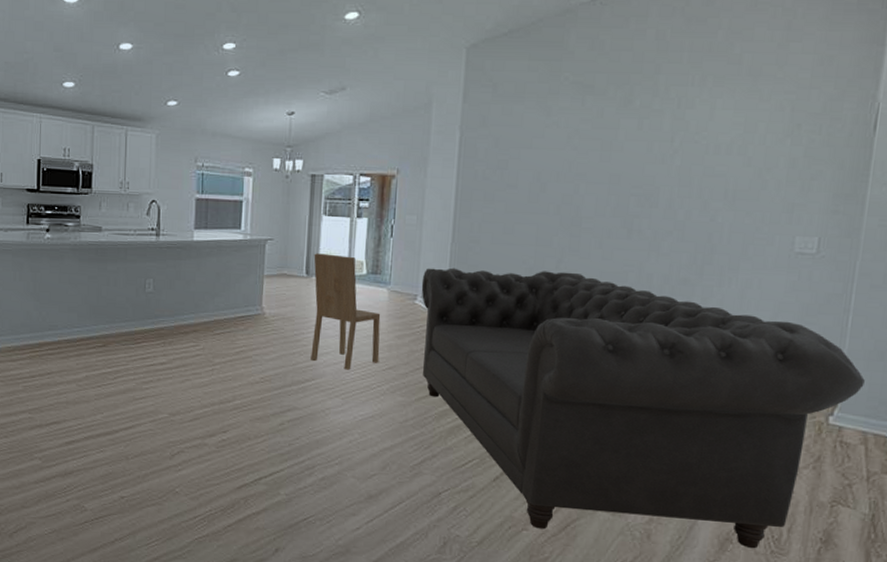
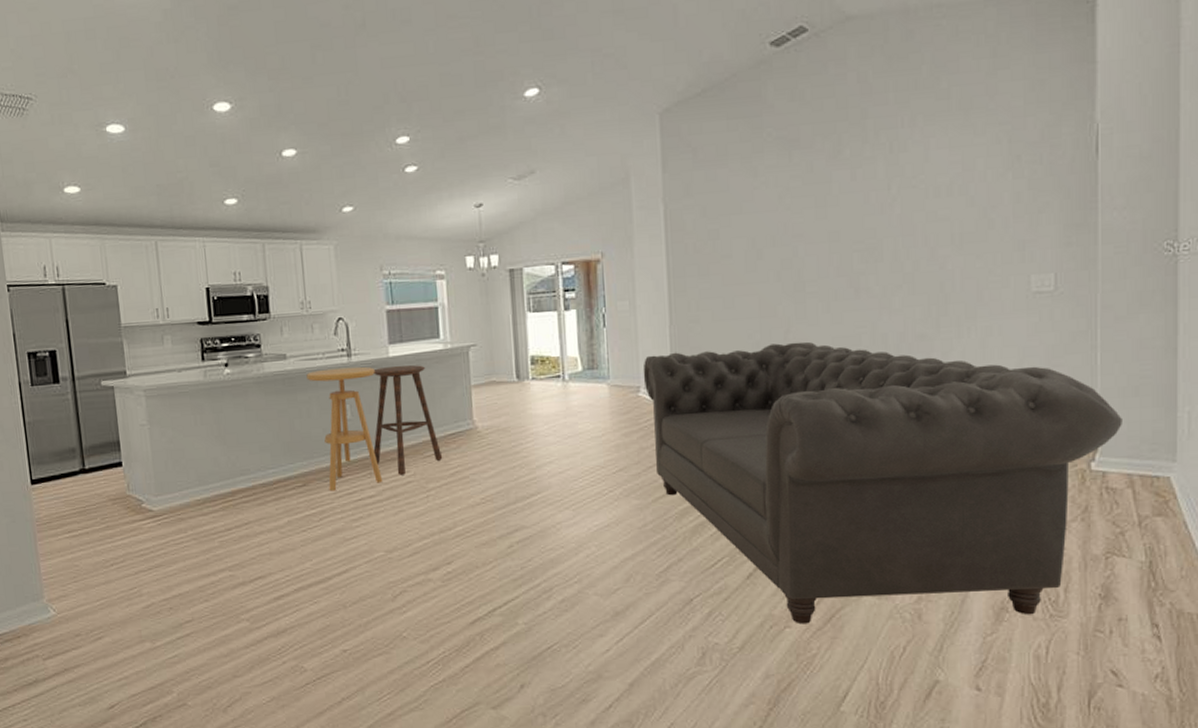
stool: none [117,244,179,355] -> present [306,366,383,492]
bar stool: none [169,249,231,348] -> present [373,365,443,475]
dining chair: present [311,253,381,370] -> none [523,353,608,478]

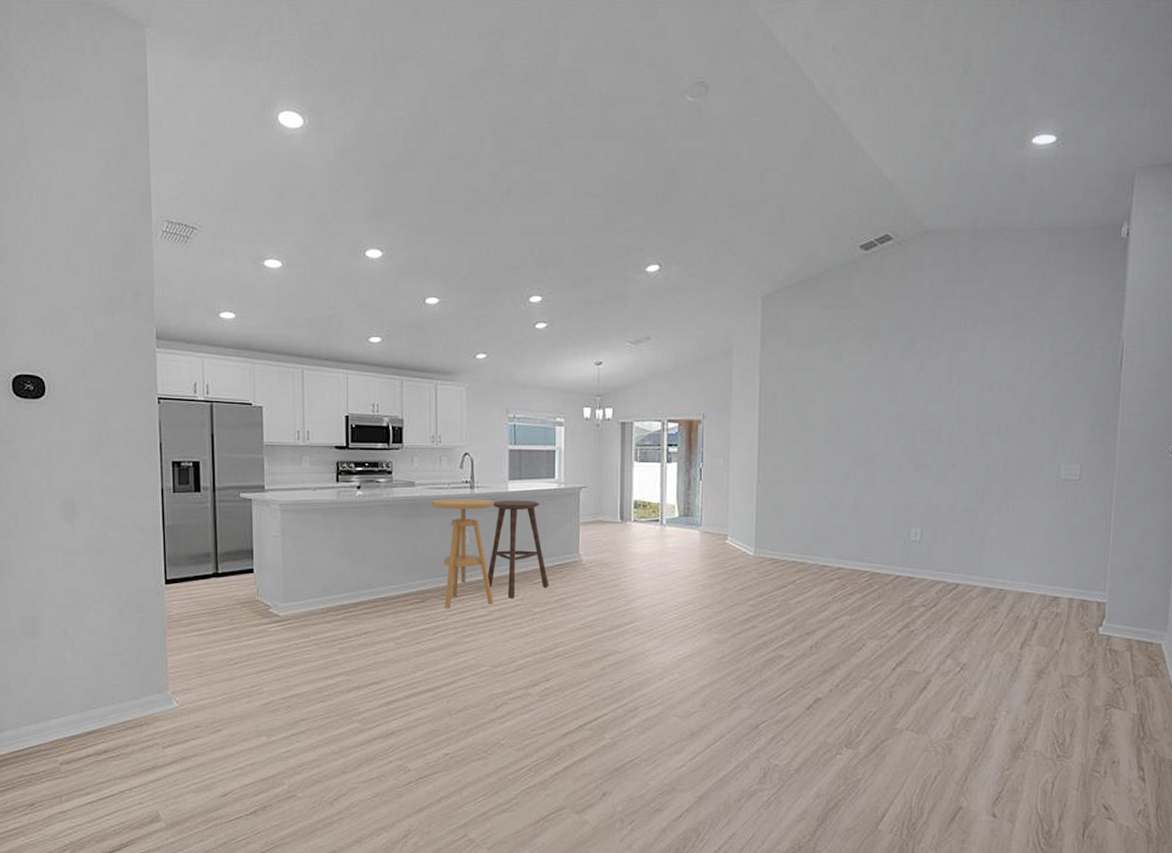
sofa: present [643,341,1122,624] -> none [731,506,1127,755]

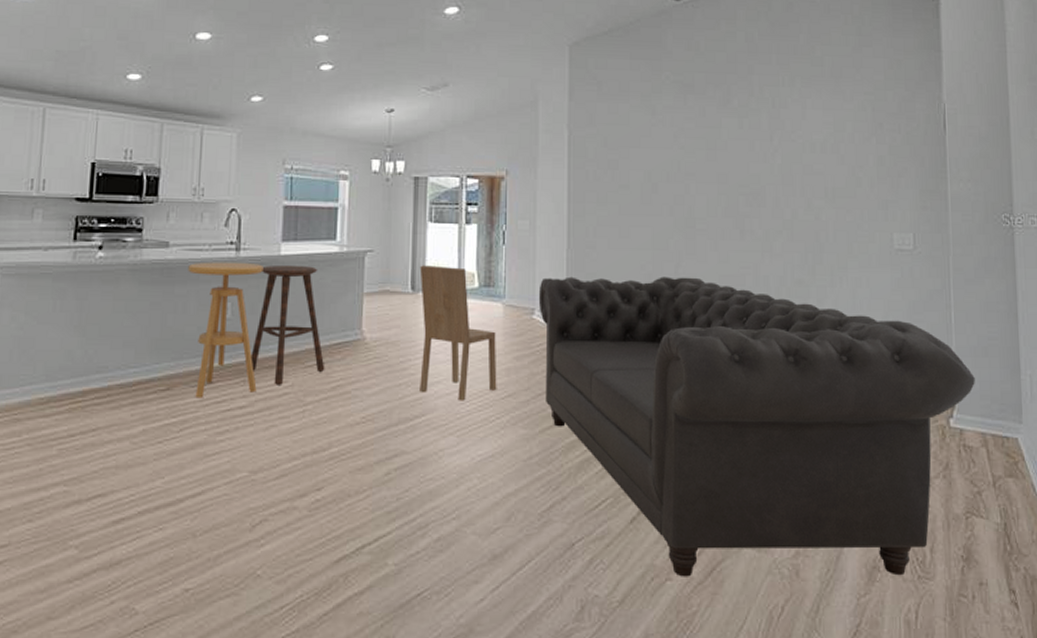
dining chair: none [627,499,695,611] -> present [419,265,497,401]
sofa: none [731,506,1127,755] -> present [538,276,975,577]

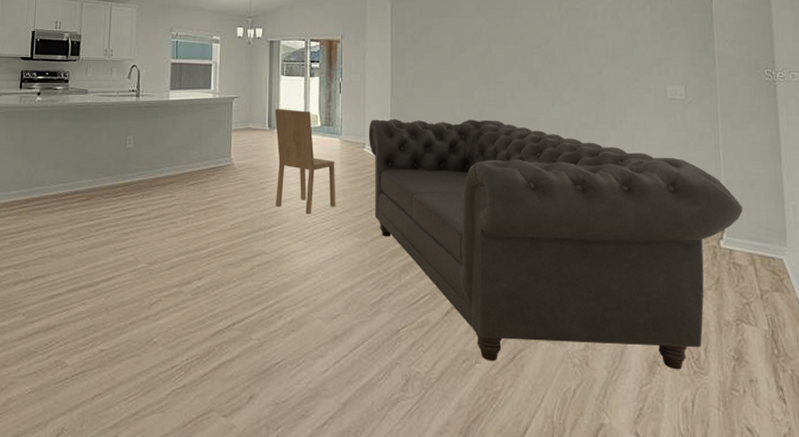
stool: present [188,262,263,399] -> none [101,105,157,207]
bar stool: present [250,266,325,385] -> none [148,108,203,199]

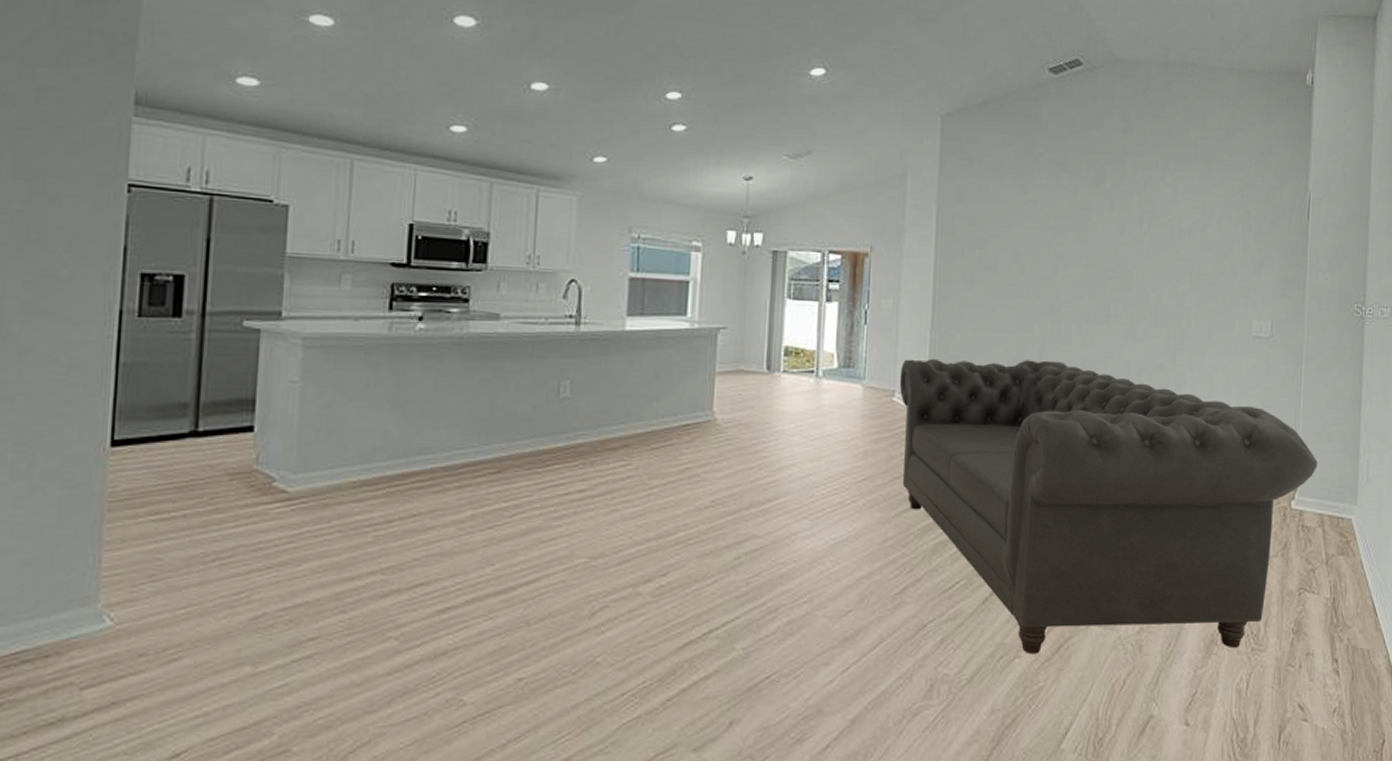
dining chair: present [275,109,336,215] -> none [773,344,855,484]

